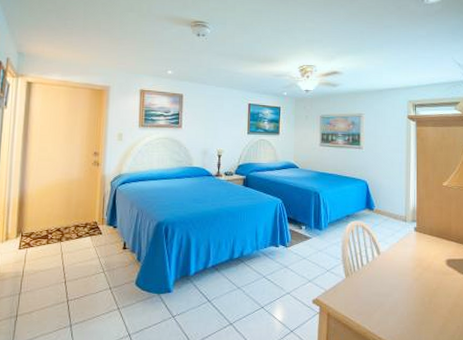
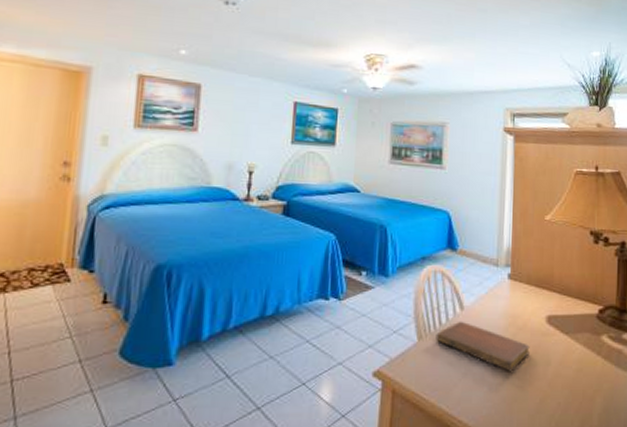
notebook: none [359,263,433,301] -> present [436,321,530,371]

